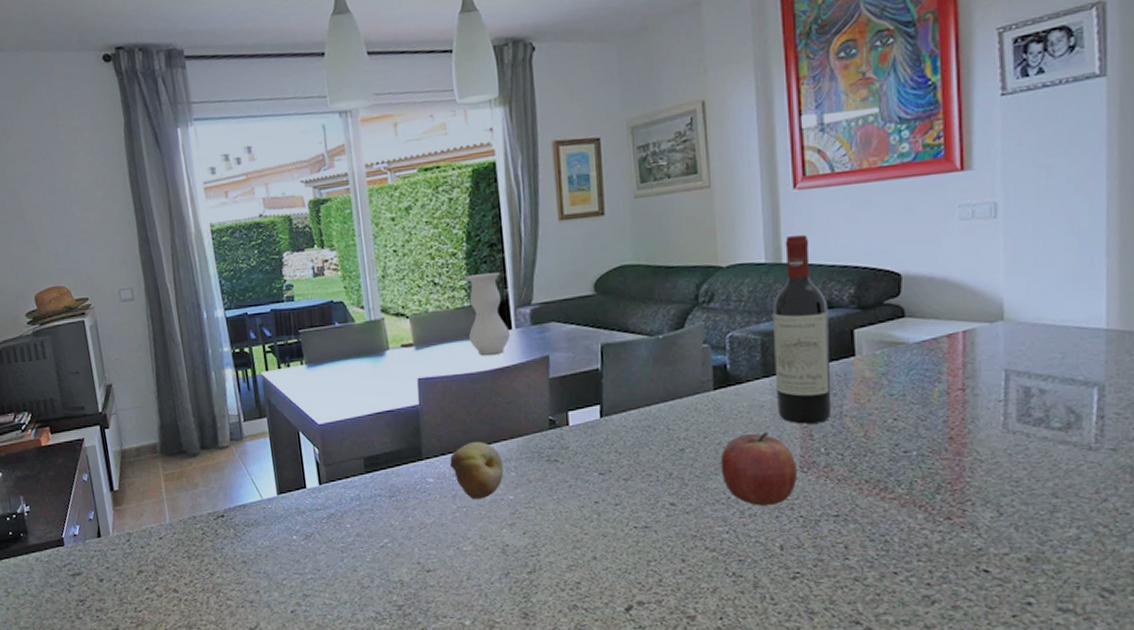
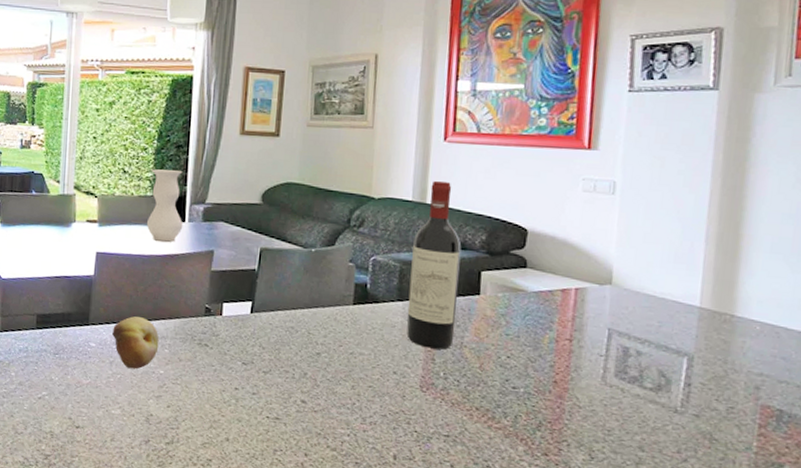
fruit: present [720,432,798,506] -> none [350,349,418,417]

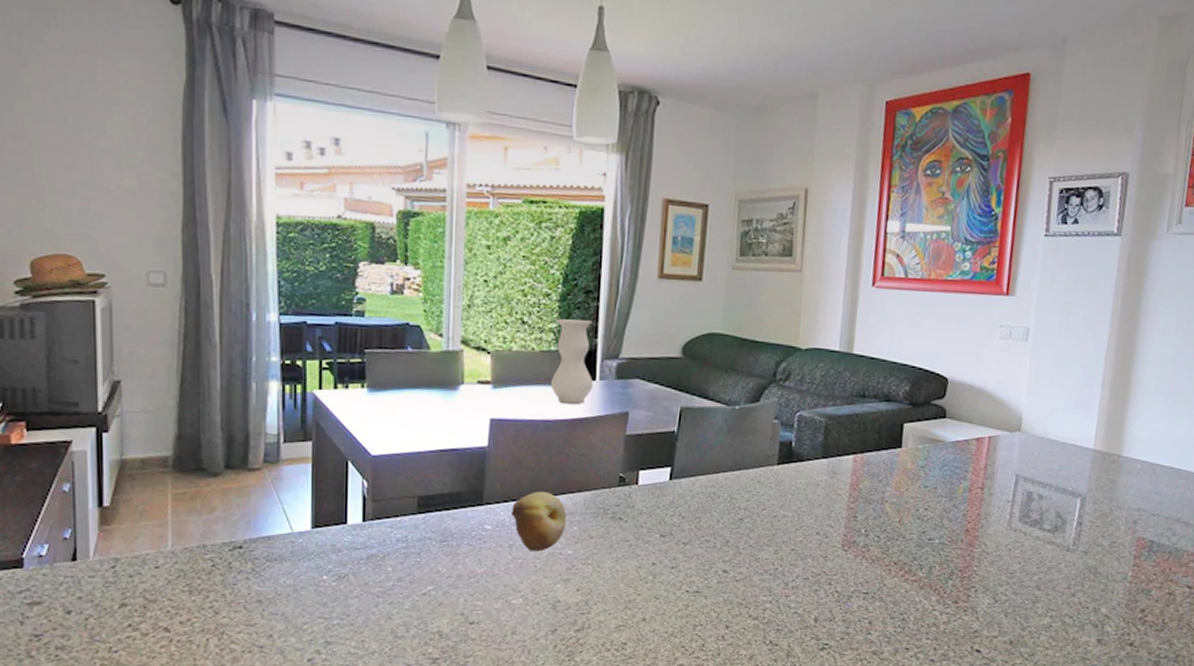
wine bottle: present [406,181,462,350] -> none [830,330,886,506]

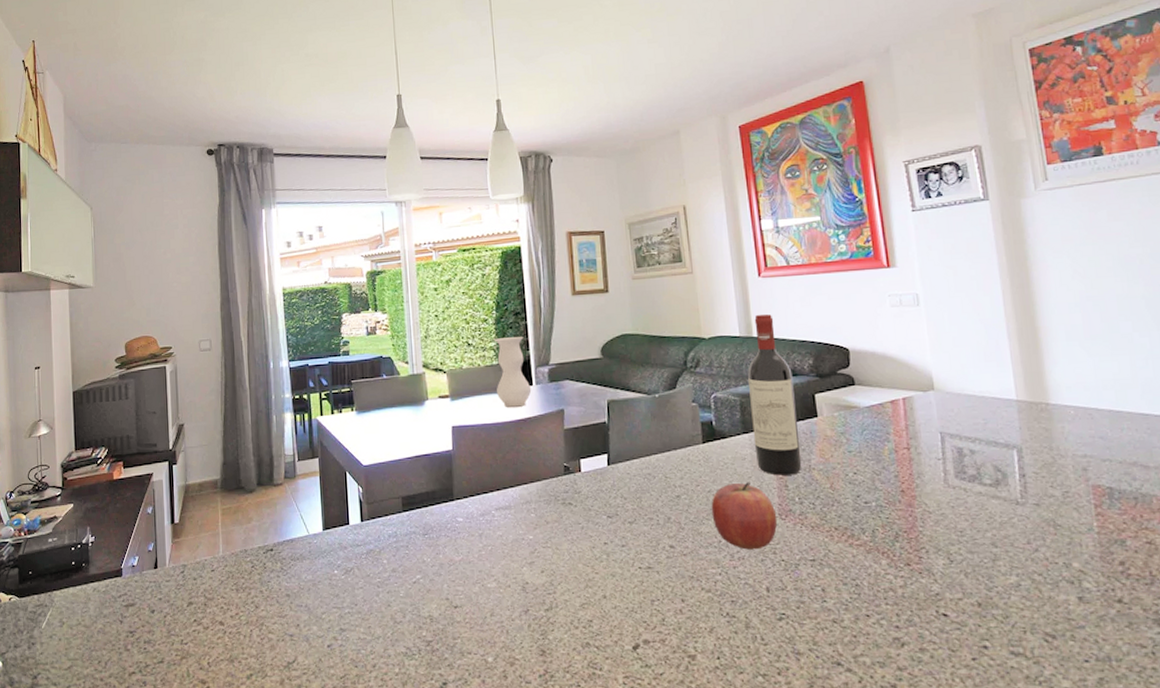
fruit: present [511,492,567,552] -> none [478,485,525,539]
fruit: none [773,510,840,580] -> present [711,482,778,550]
wine bottle: none [830,330,886,506] -> present [747,314,802,476]

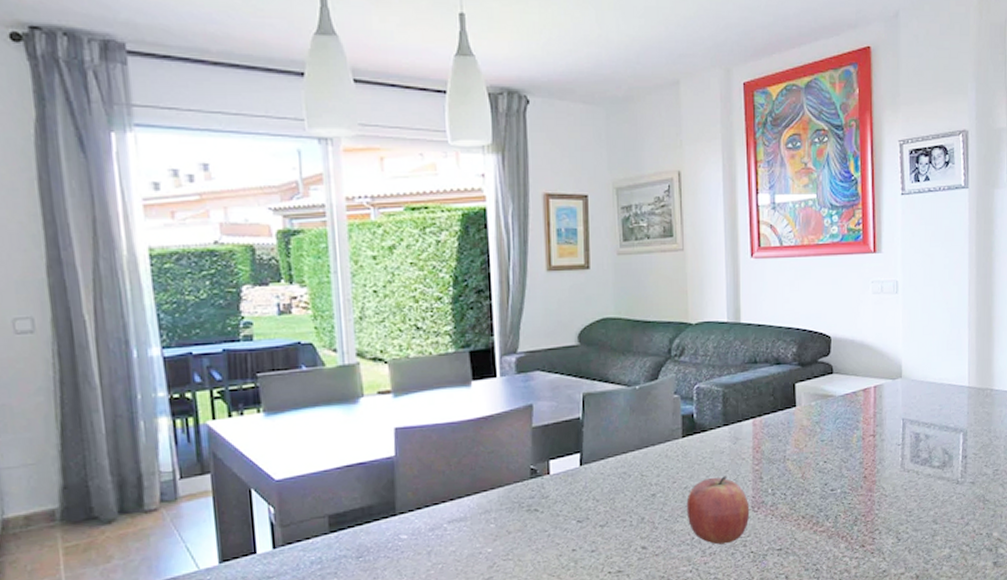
vase: present [495,337,532,407] -> none [451,319,495,404]
wine bottle: present [747,314,802,476] -> none [733,299,777,468]

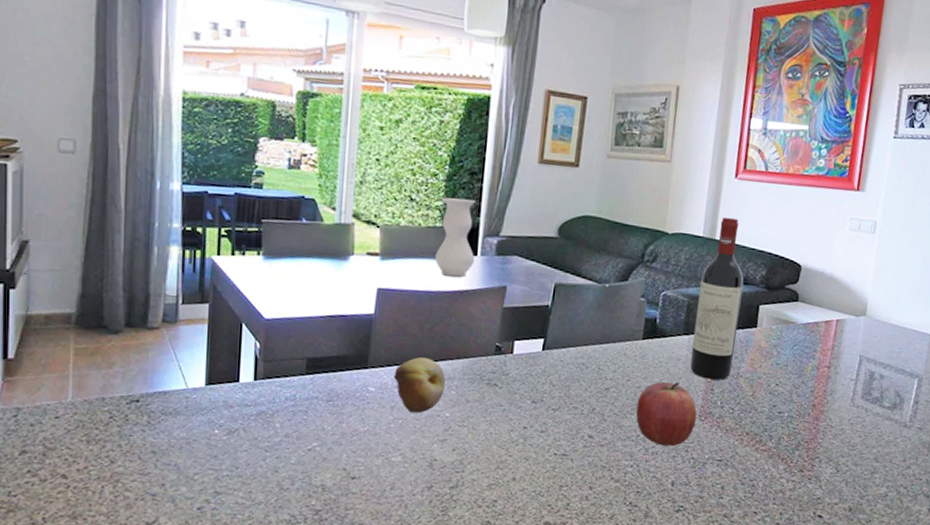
fruit: none [426,493,483,555] -> present [394,357,446,413]
vase: none [451,319,495,404] -> present [435,197,477,277]
wine bottle: none [733,299,777,468] -> present [690,218,744,380]

